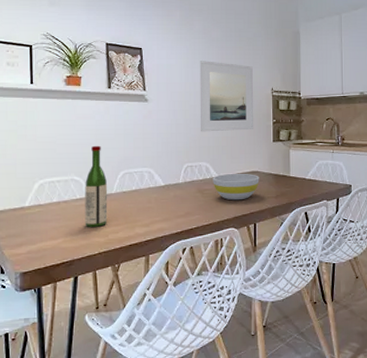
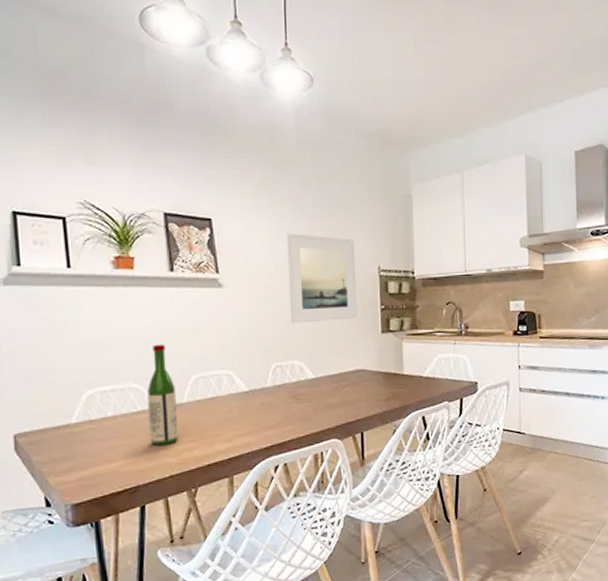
bowl: present [213,173,259,201] -> none [308,372,366,406]

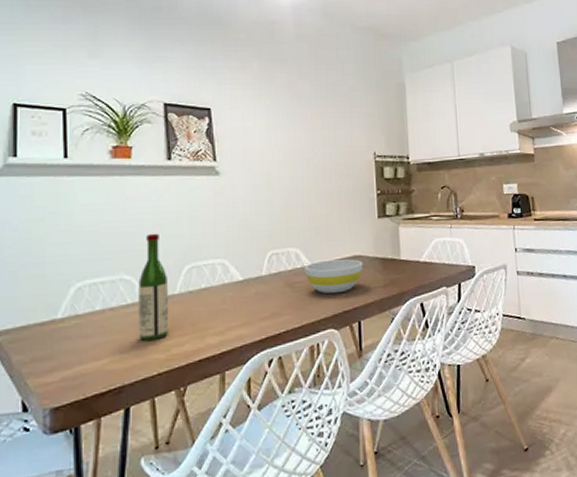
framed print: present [286,233,357,324] -> none [284,121,353,210]
bowl: none [308,372,366,406] -> present [304,259,363,294]

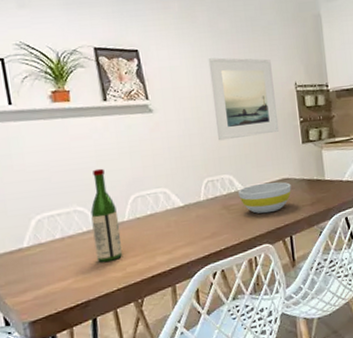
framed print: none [284,121,353,210] -> present [208,57,279,141]

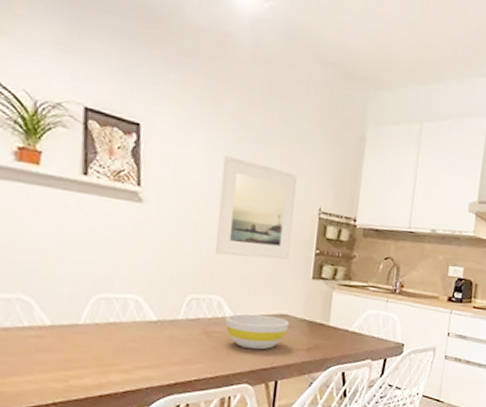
wine bottle: present [90,168,123,262] -> none [34,254,73,368]

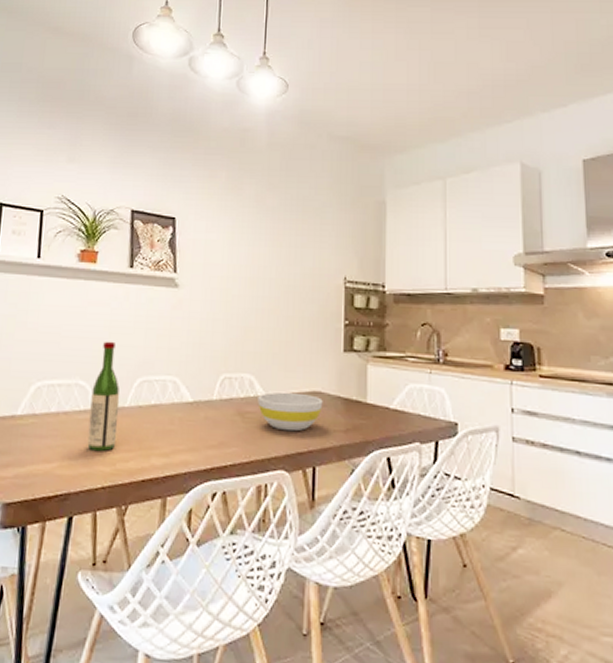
wine bottle: none [34,254,73,368] -> present [87,341,120,451]
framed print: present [216,155,297,259] -> none [245,236,319,333]

